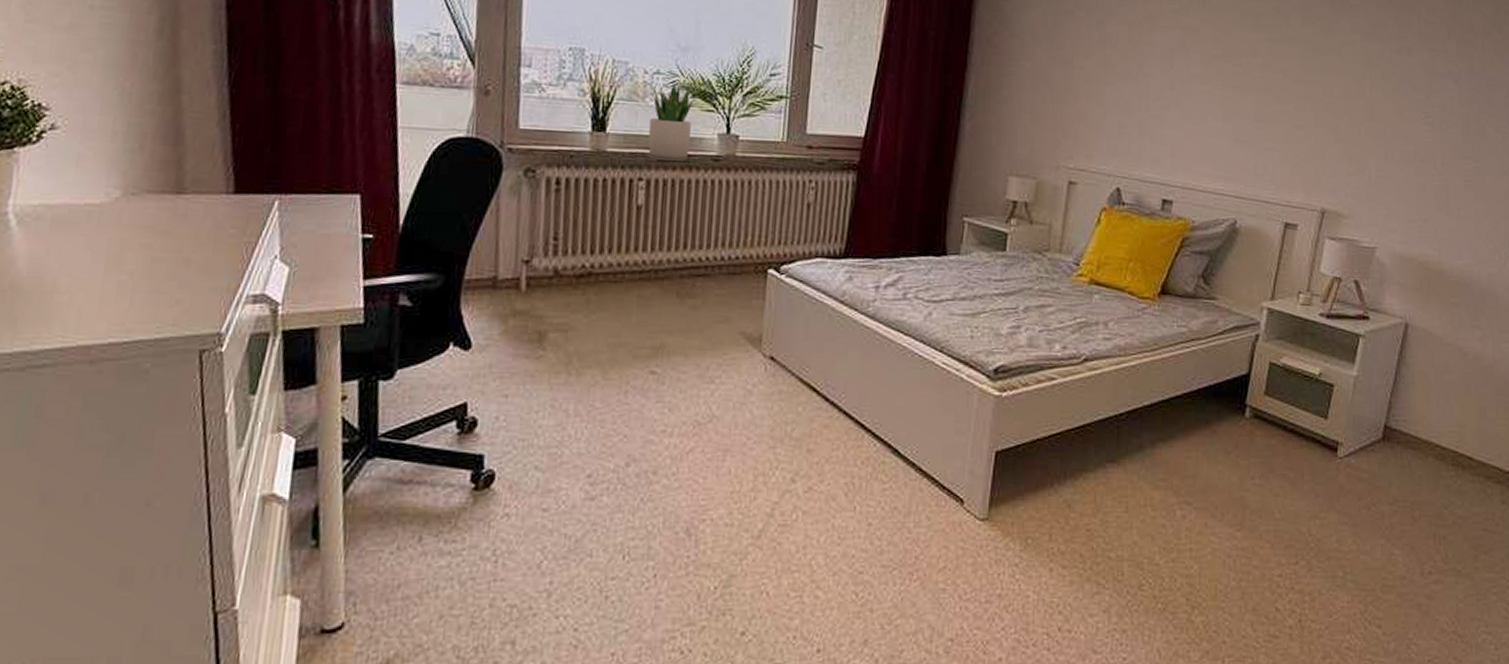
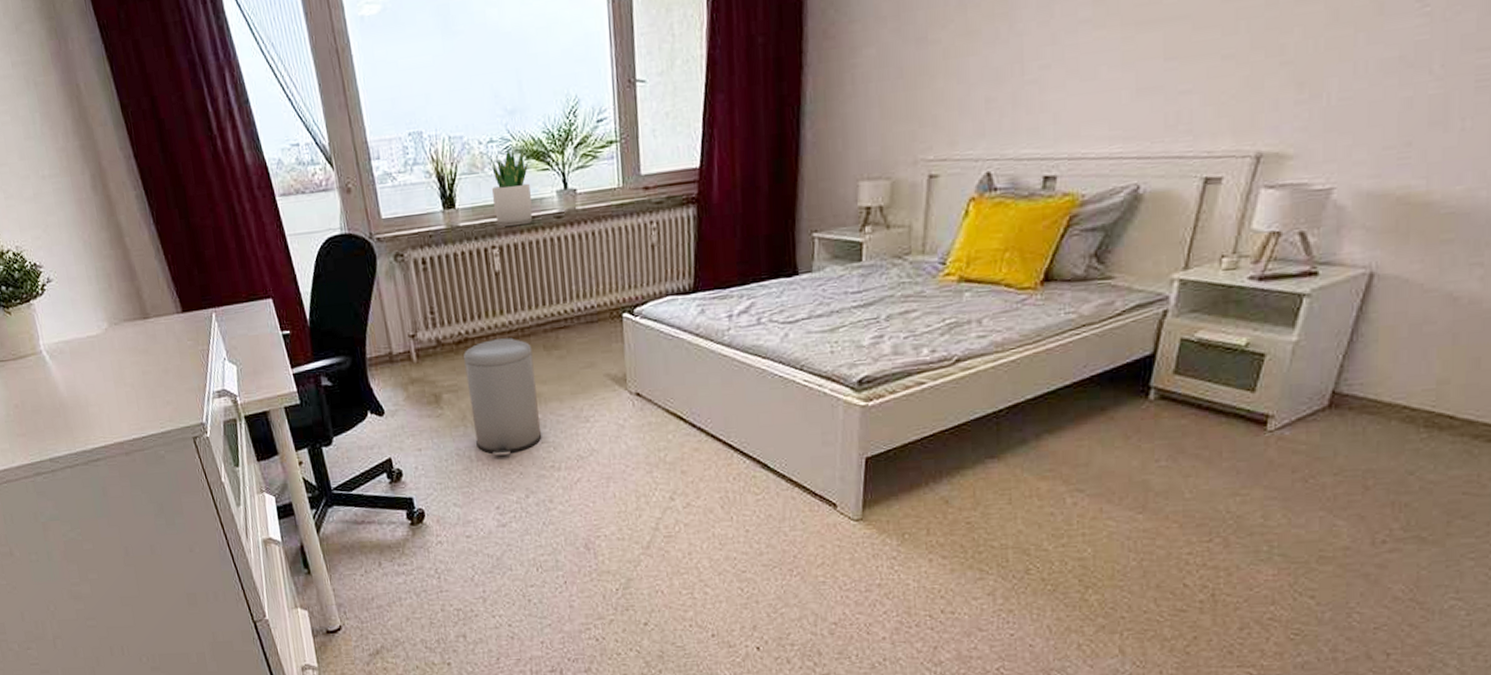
pedal bin: none [578,278,663,412] -> present [463,337,542,456]

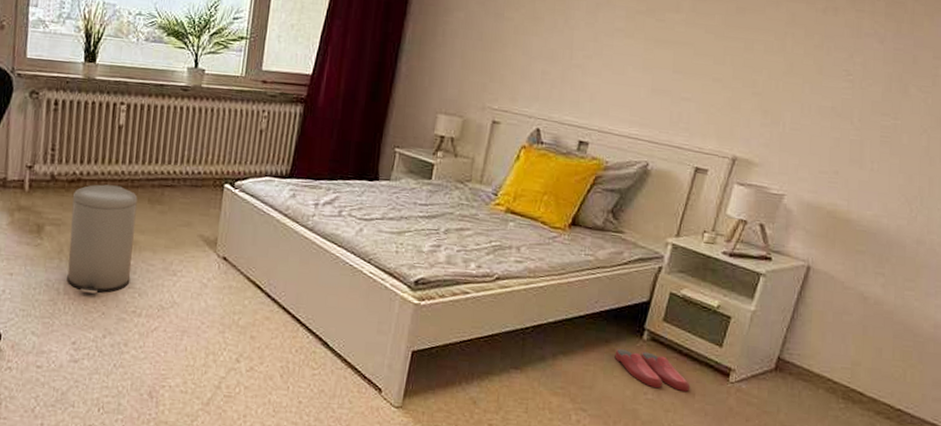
planter: present [489,145,533,227] -> none [129,23,169,91]
slippers: none [1114,413,1216,453] -> present [615,348,691,392]

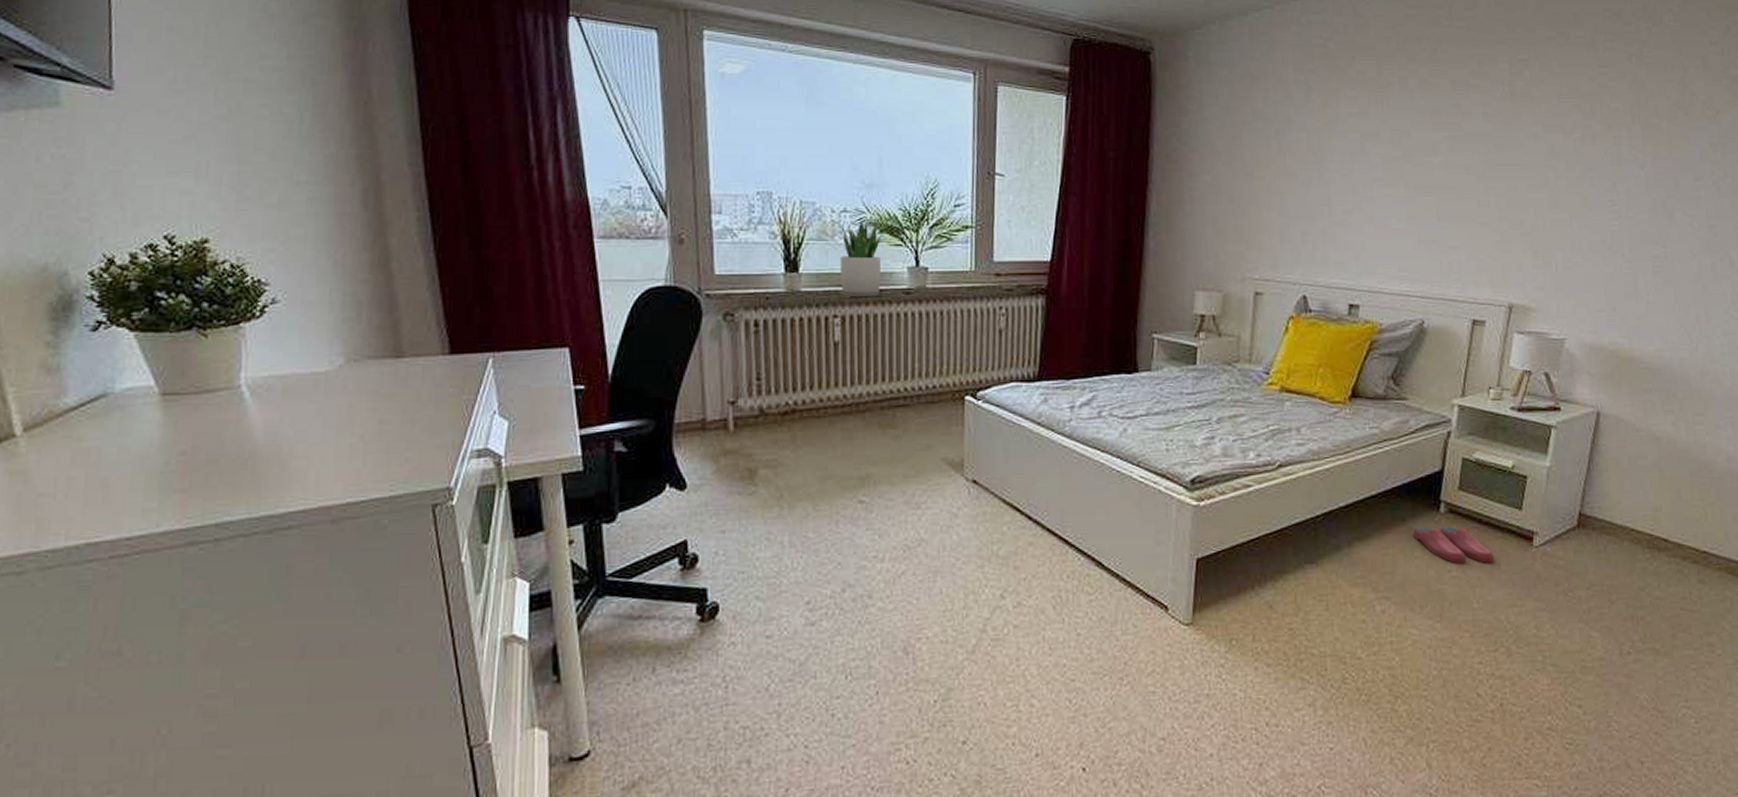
pedal bin: present [67,184,138,294] -> none [787,412,867,542]
planter: none [129,23,169,91] -> present [839,219,882,298]

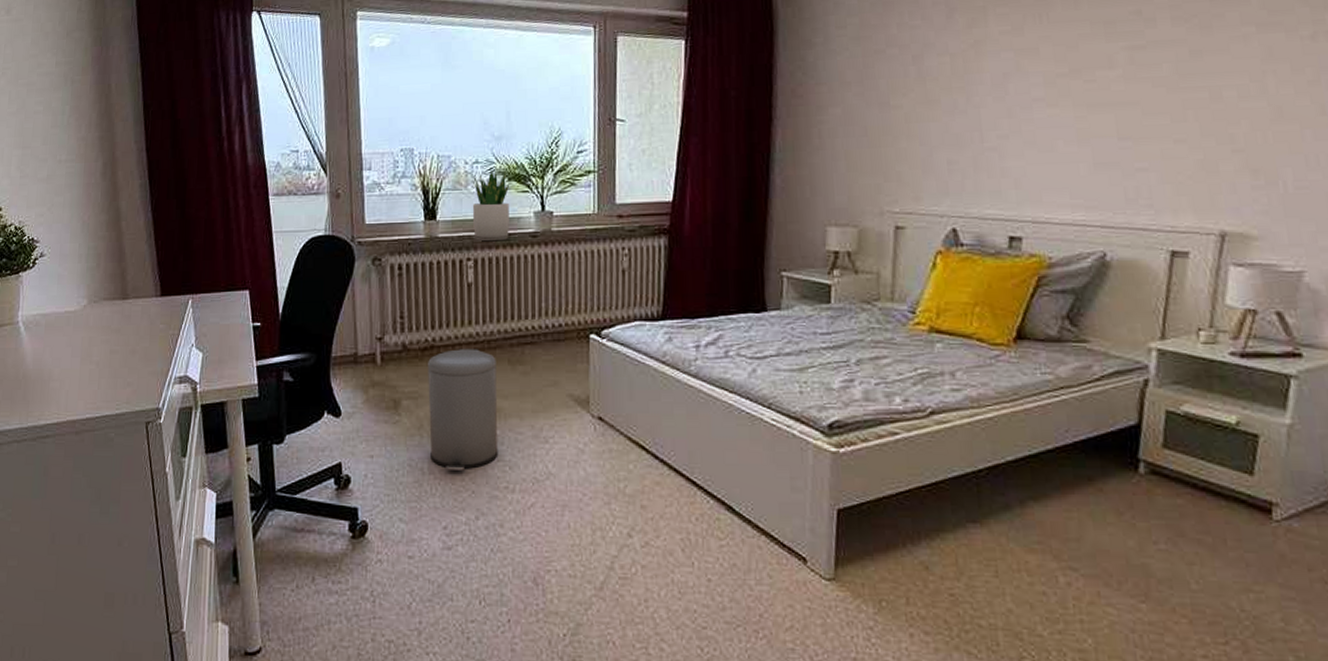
pedal bin: none [787,412,867,542] -> present [427,349,499,470]
slippers: present [1413,525,1495,564] -> none [1103,487,1218,537]

